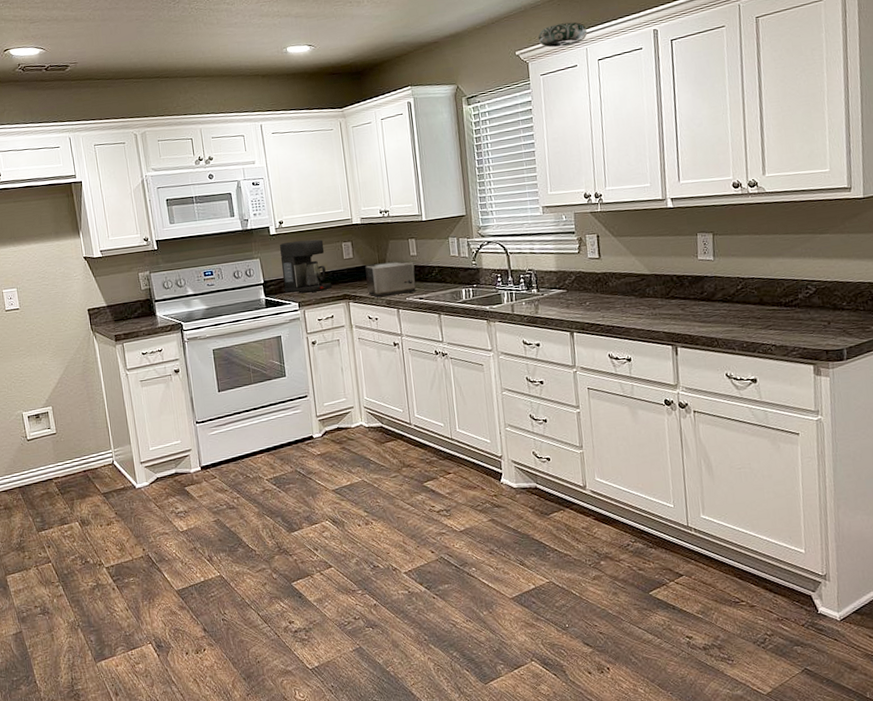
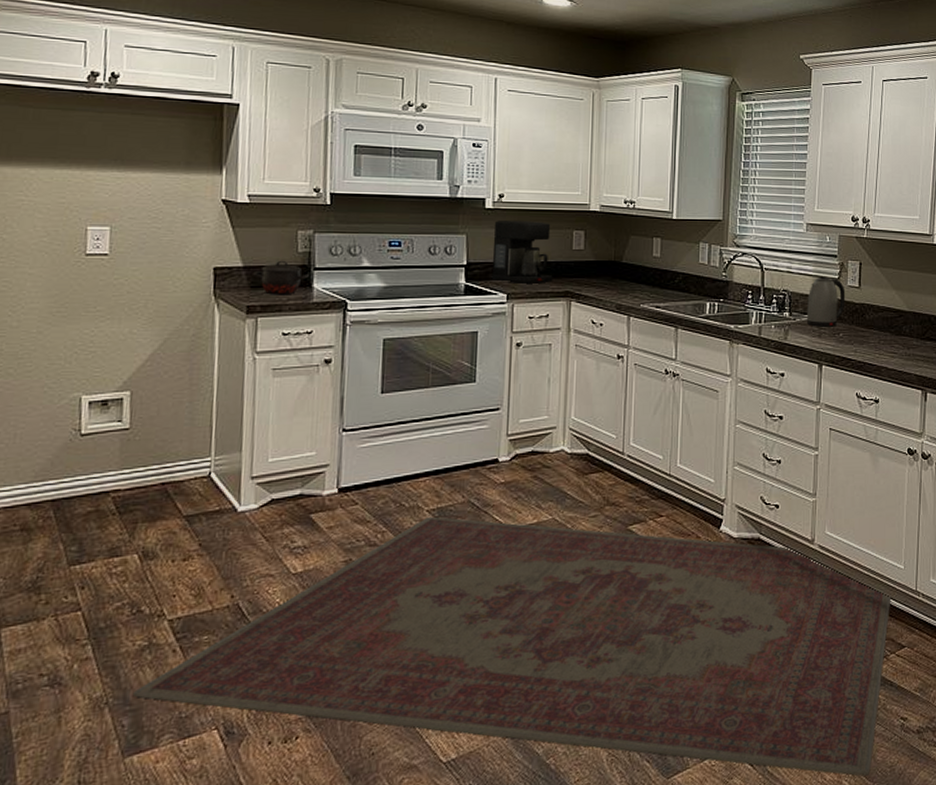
rug: none [93,484,665,686] -> present [132,516,891,777]
cooking pot: none [114,297,152,325] -> present [253,260,309,295]
toaster: present [365,260,417,298] -> none [594,261,656,300]
decorative bowl: present [538,22,588,48] -> none [825,35,876,60]
kettle: none [552,252,588,299] -> present [806,276,846,327]

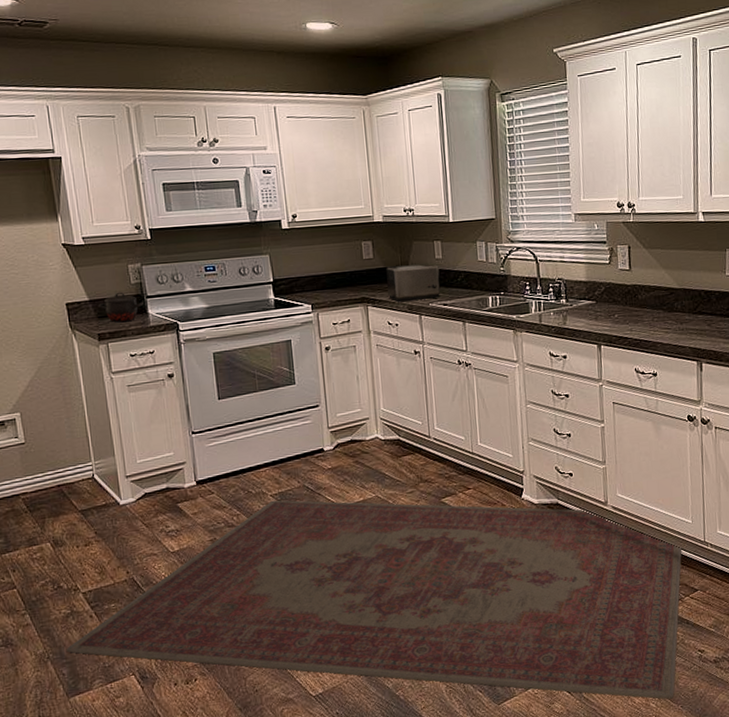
coffee maker: present [491,220,553,283] -> none [291,236,350,294]
toaster: none [594,261,656,300] -> present [386,264,441,302]
kettle: present [806,276,846,327] -> none [581,262,618,311]

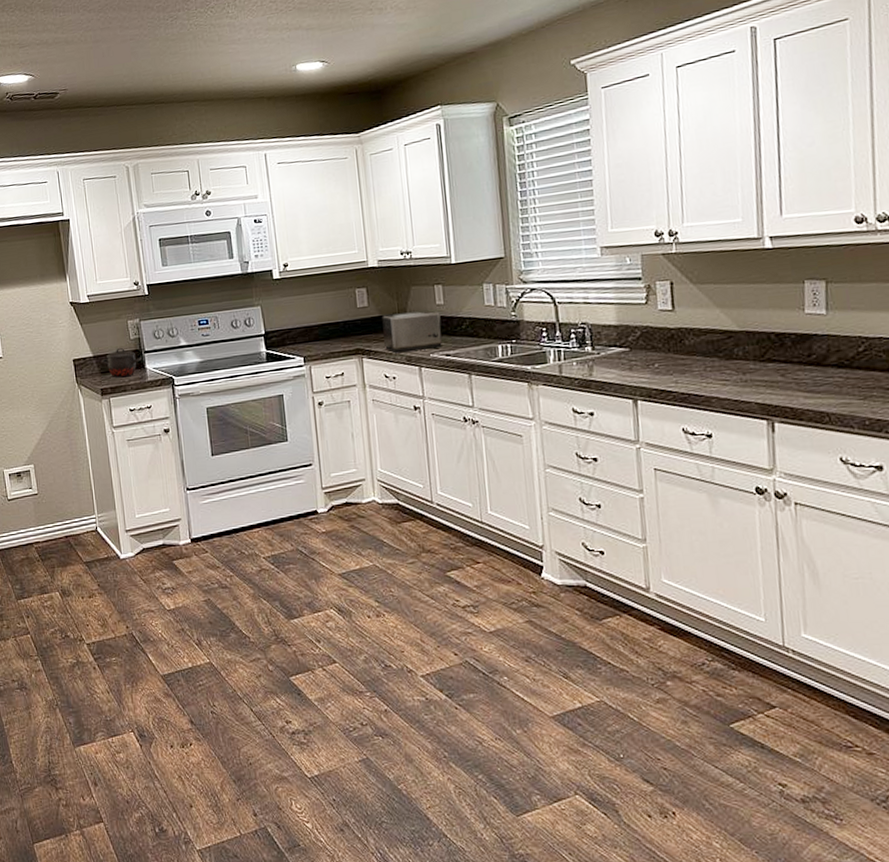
rug: present [66,500,682,700] -> none [72,563,753,841]

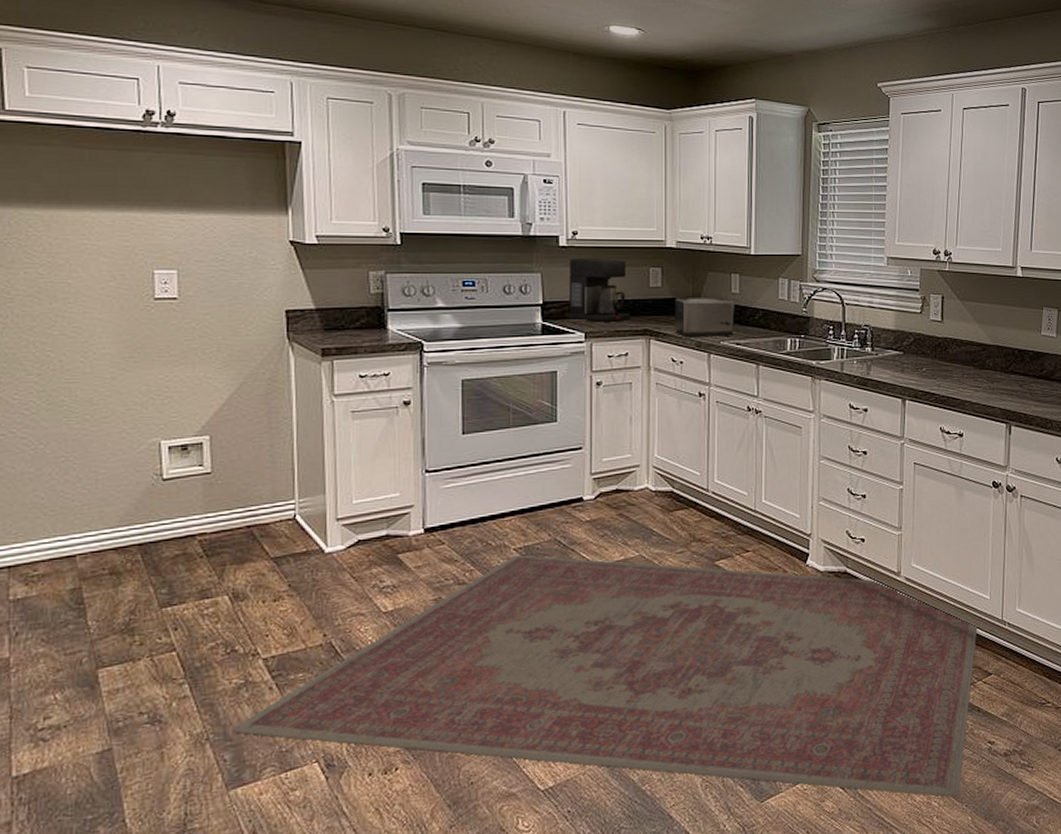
rug: none [72,563,753,841] -> present [232,554,978,798]
cooking pot: present [101,347,142,378] -> none [326,301,383,337]
coffee maker: none [283,284,343,346] -> present [568,257,631,322]

